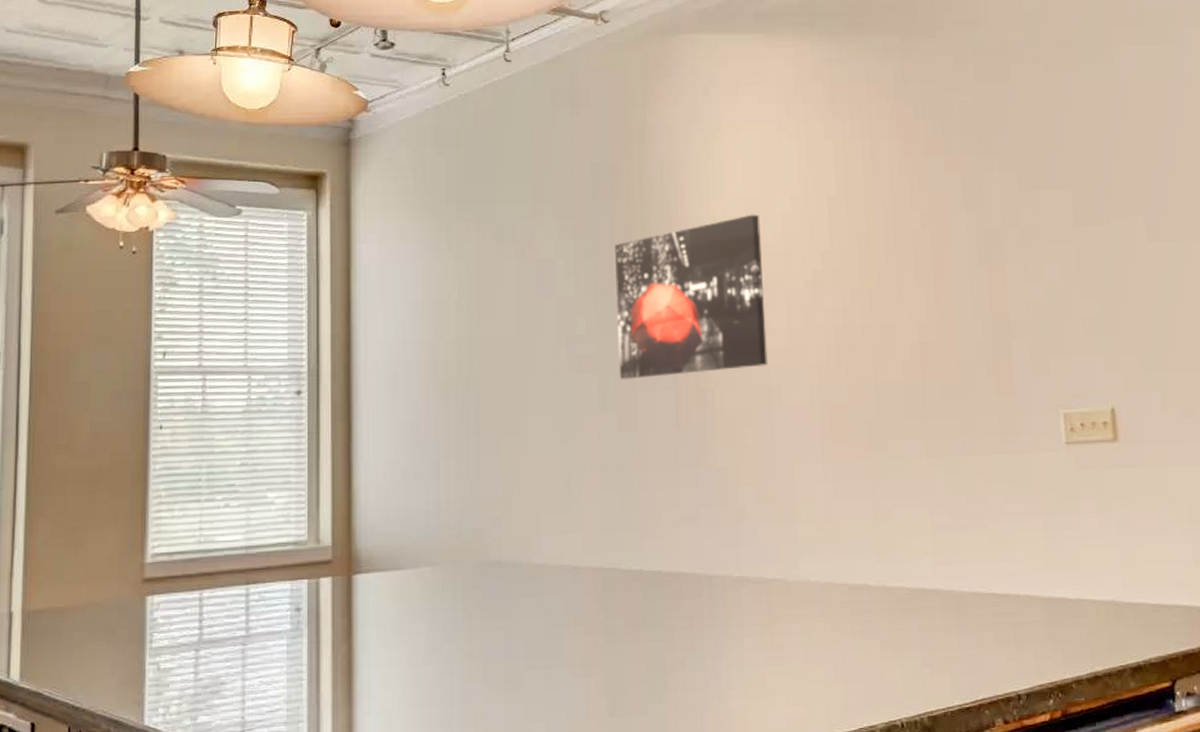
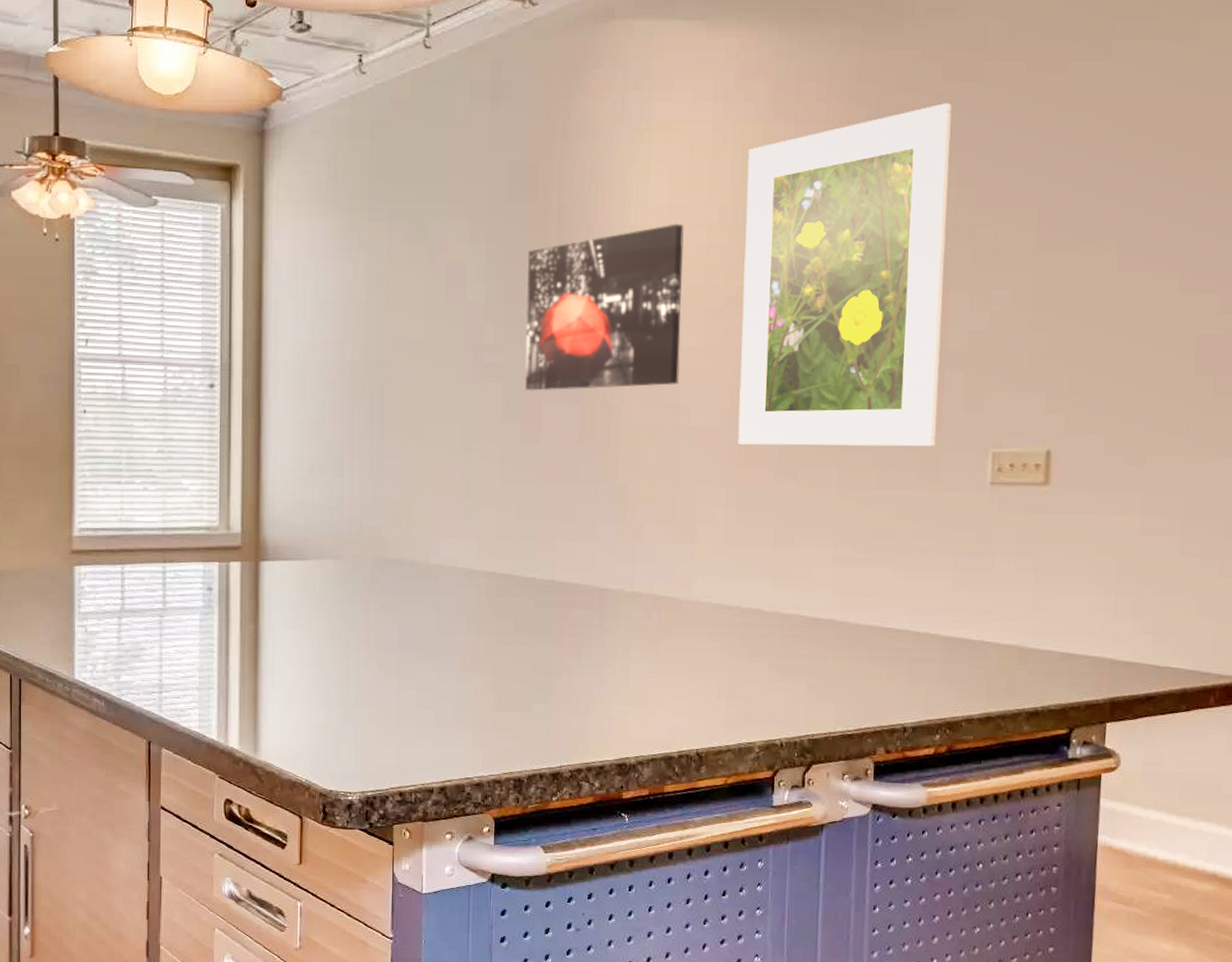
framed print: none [812,101,1012,420] -> present [737,103,952,447]

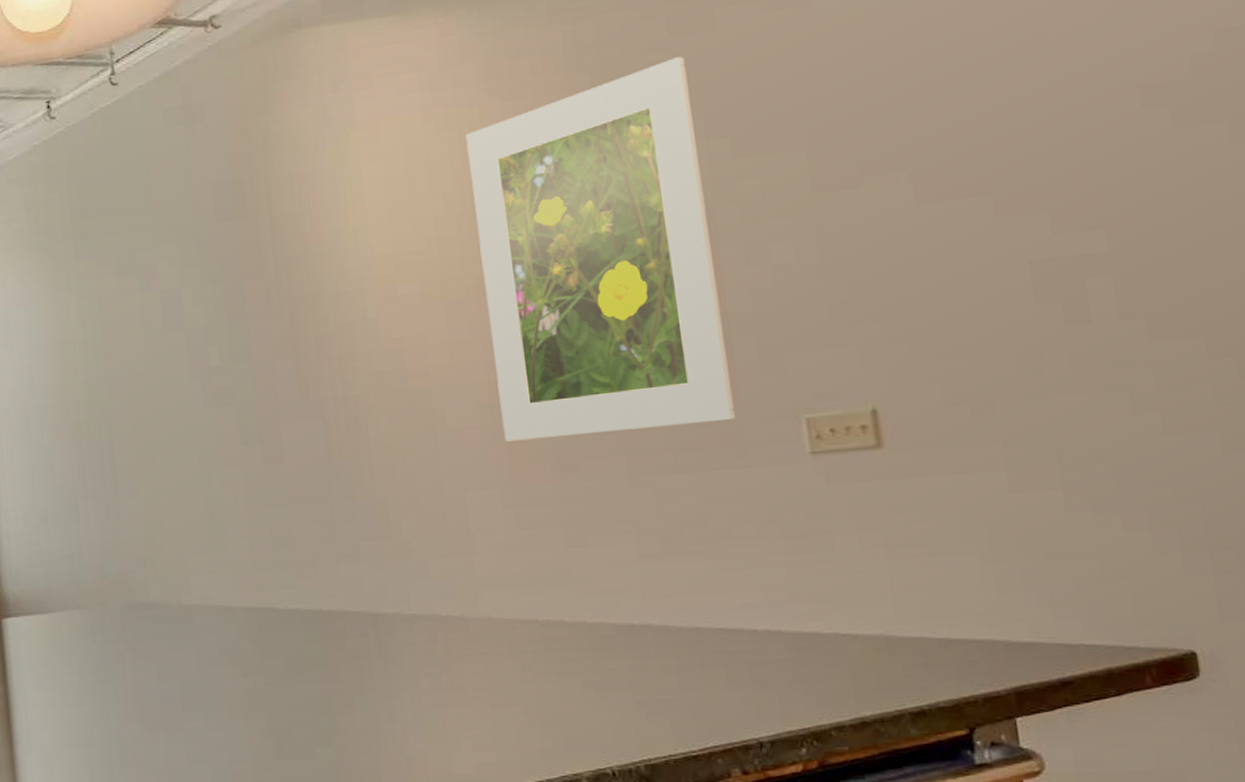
wall art: present [525,223,684,391] -> none [244,219,428,411]

